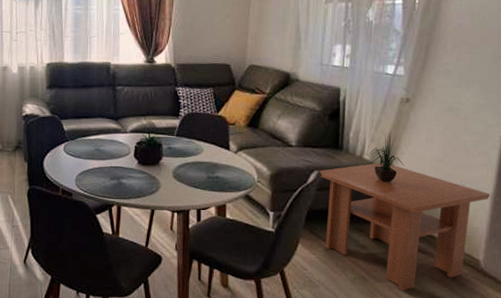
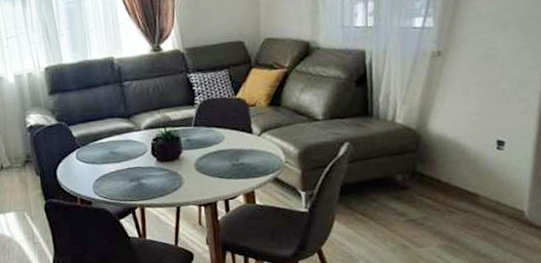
coffee table: present [319,162,492,291] -> none [350,124,534,253]
potted plant: present [367,131,405,182] -> none [400,89,440,145]

